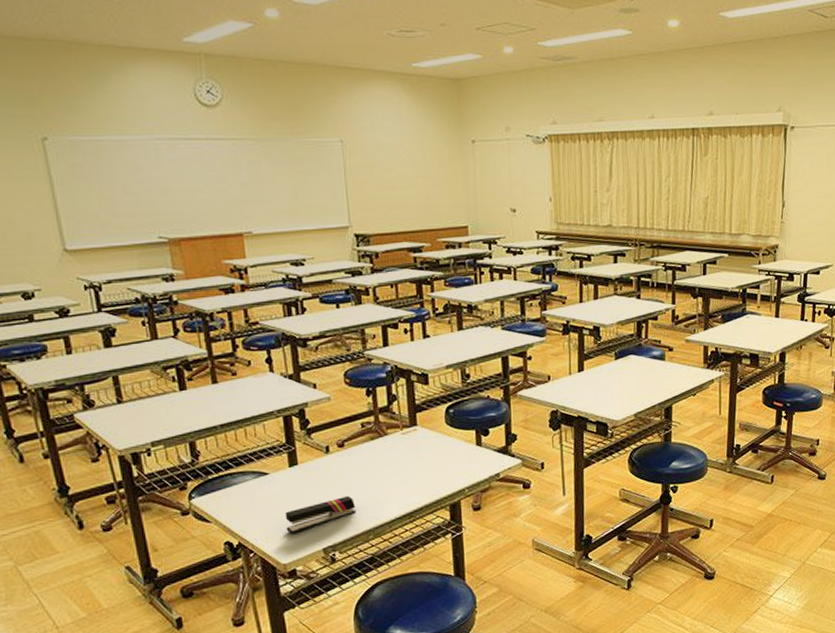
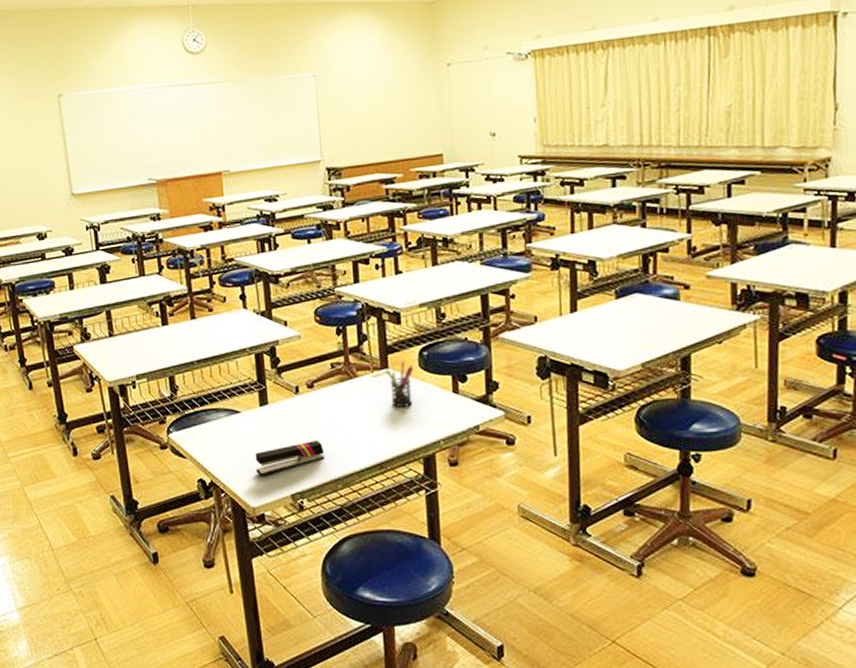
pen holder: none [414,419,440,461] -> present [385,362,413,407]

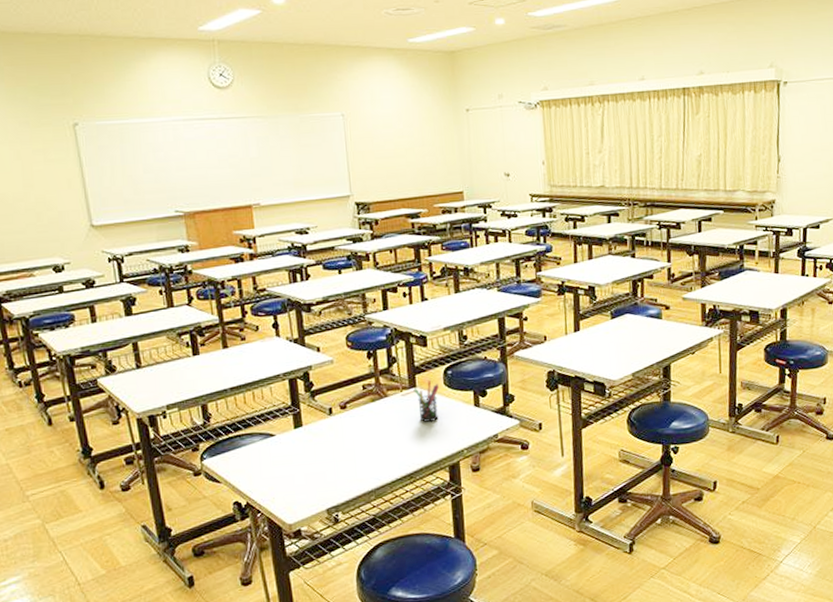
stapler: present [255,439,325,476] -> none [290,456,359,494]

